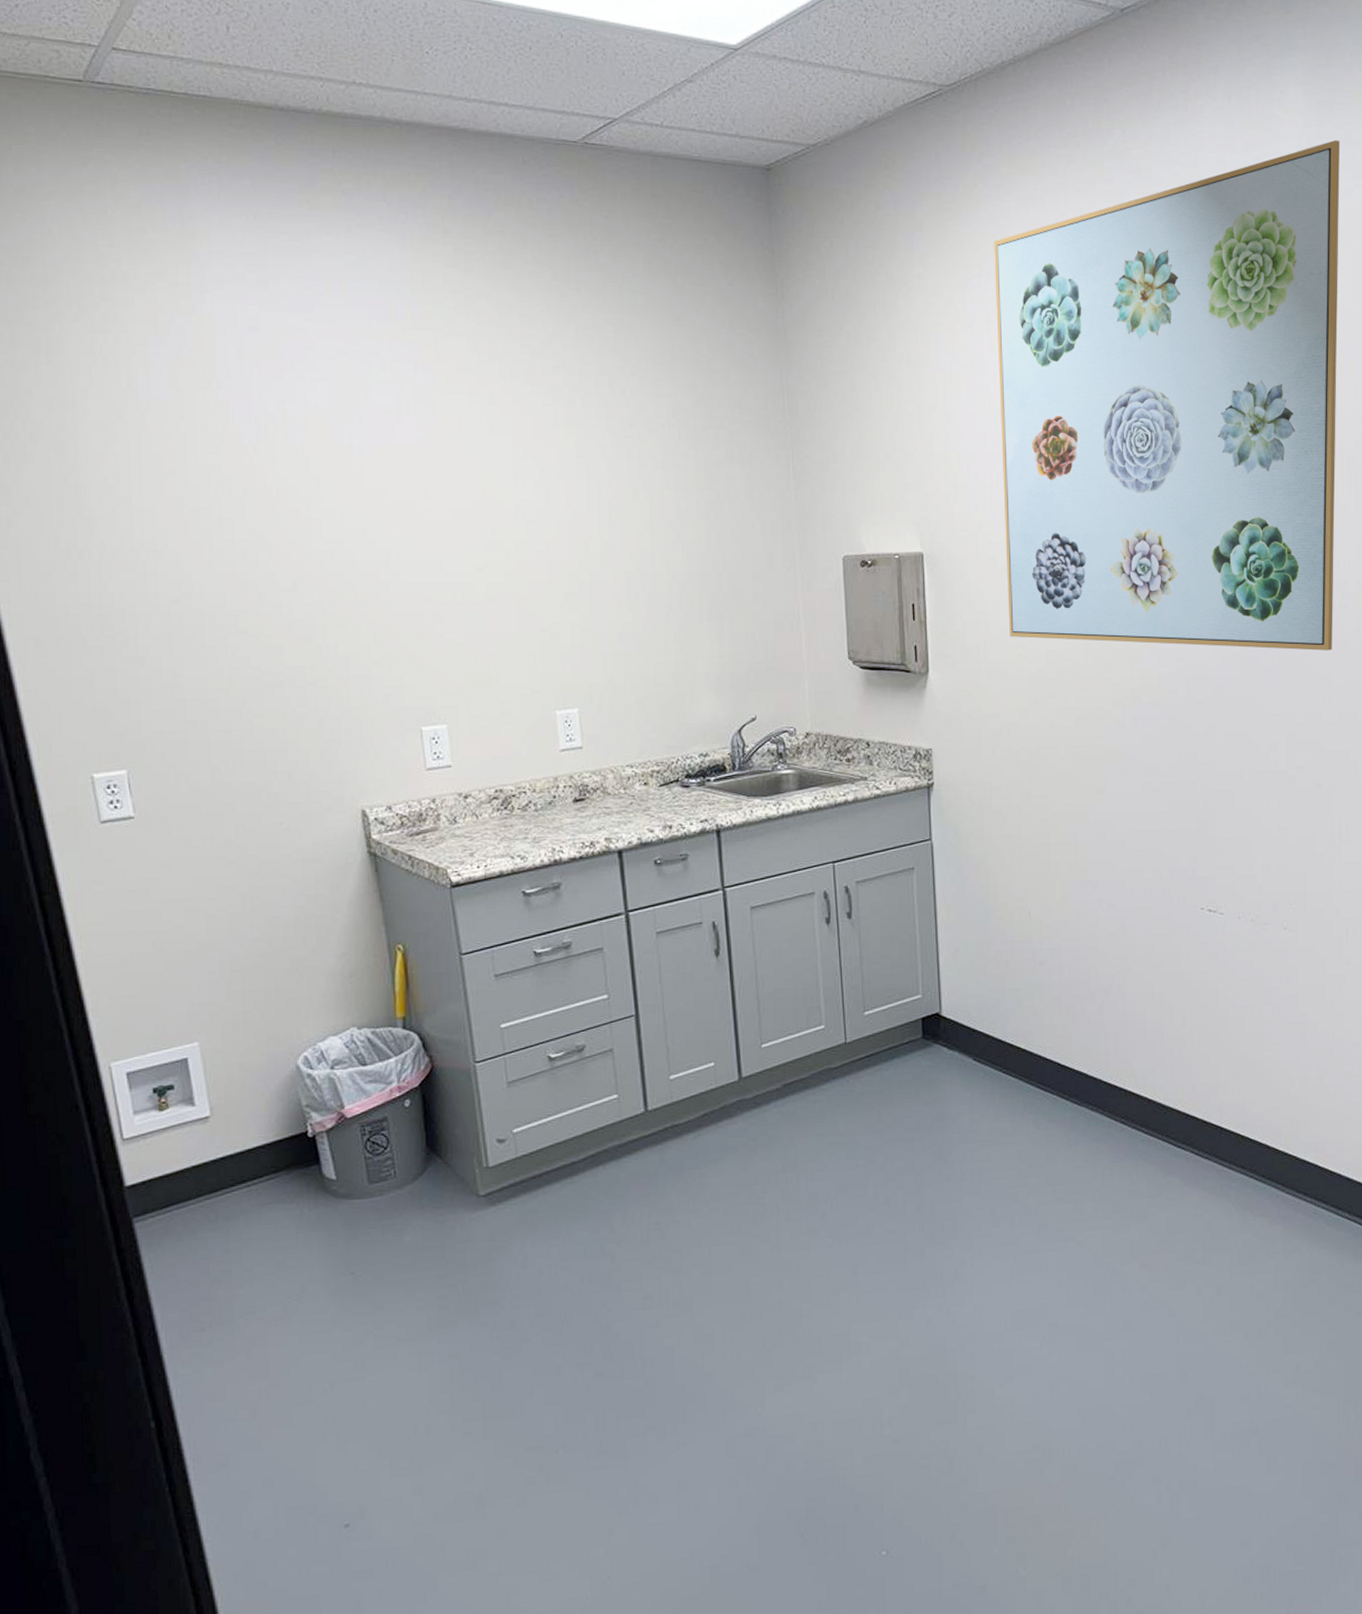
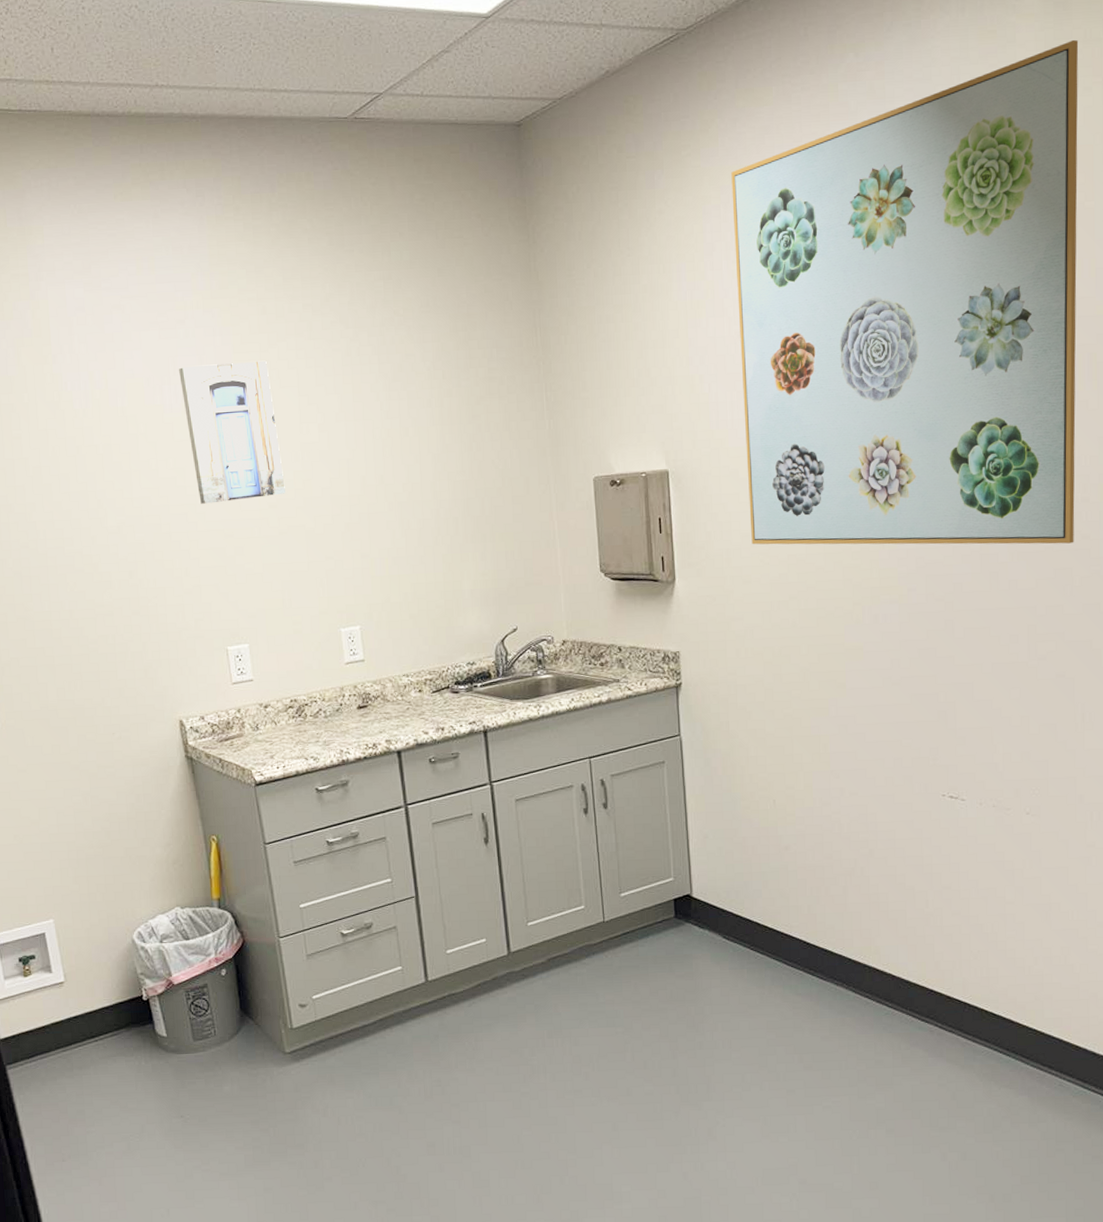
wall art: none [372,404,495,562] -> present [179,360,285,504]

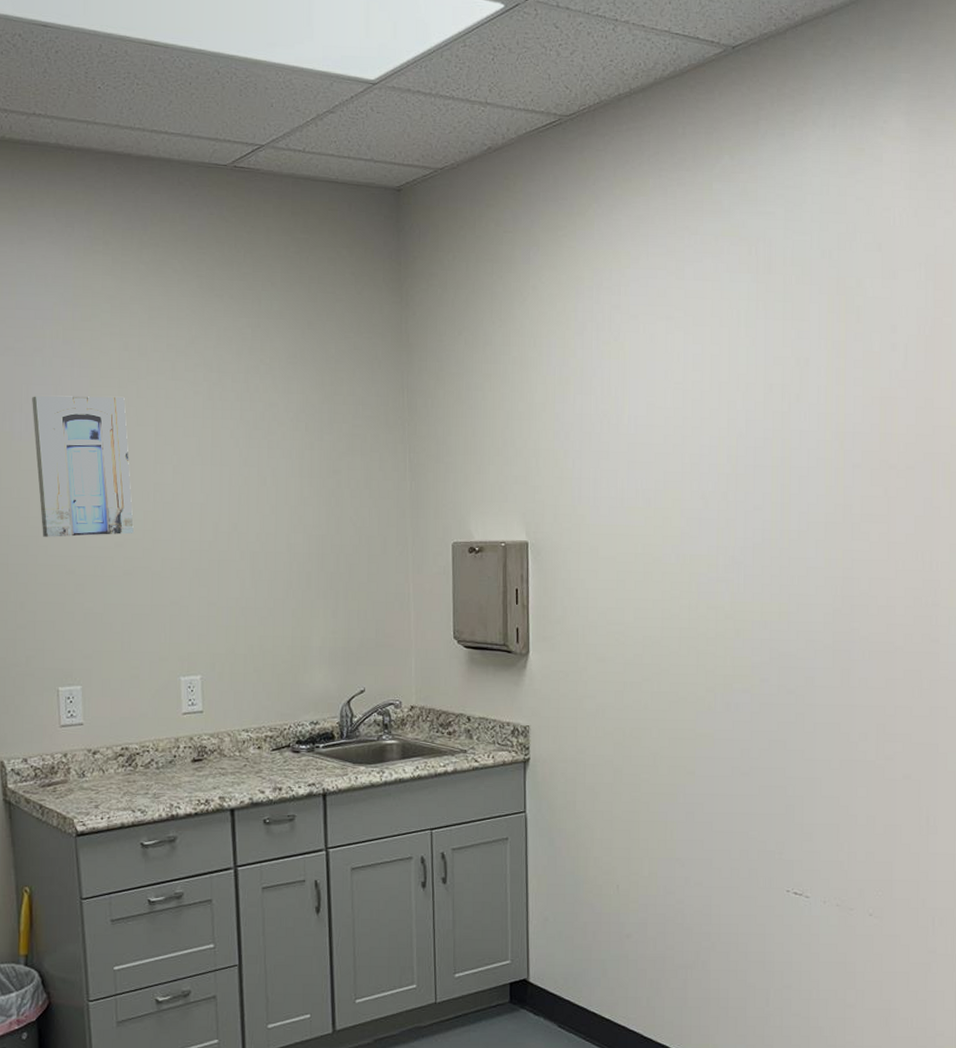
wall art: present [731,39,1079,545] -> none [605,165,941,646]

